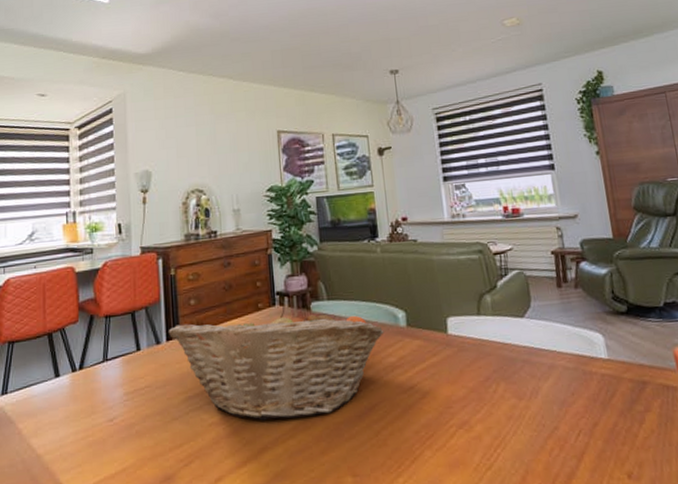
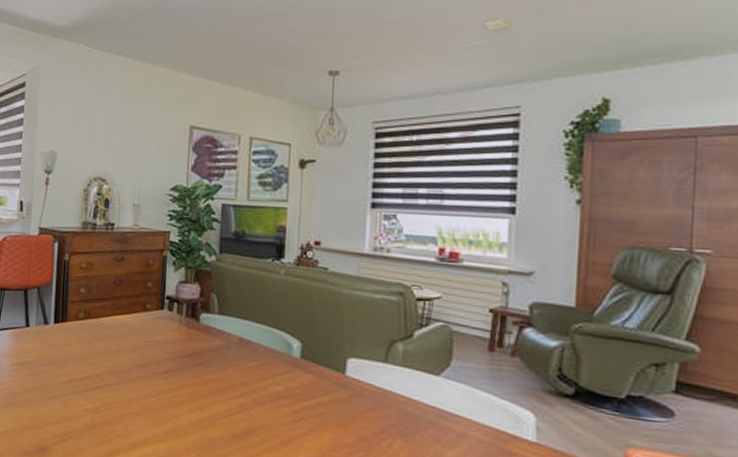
fruit basket: present [168,306,384,421] -> none [56,309,275,427]

